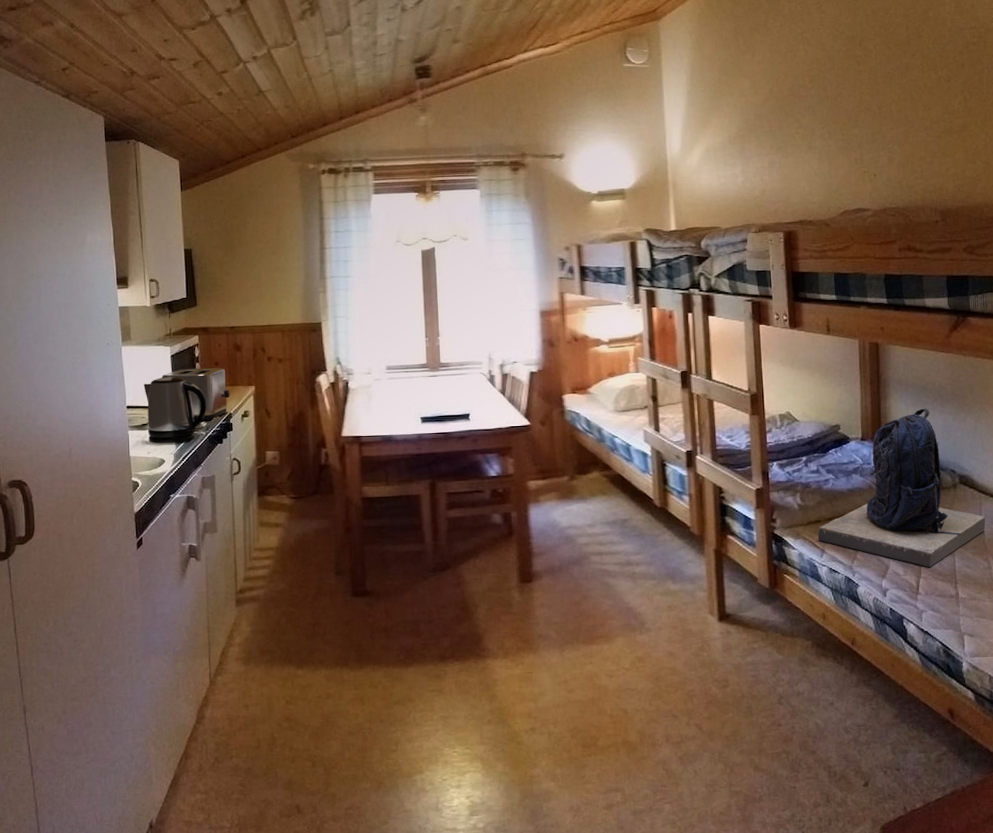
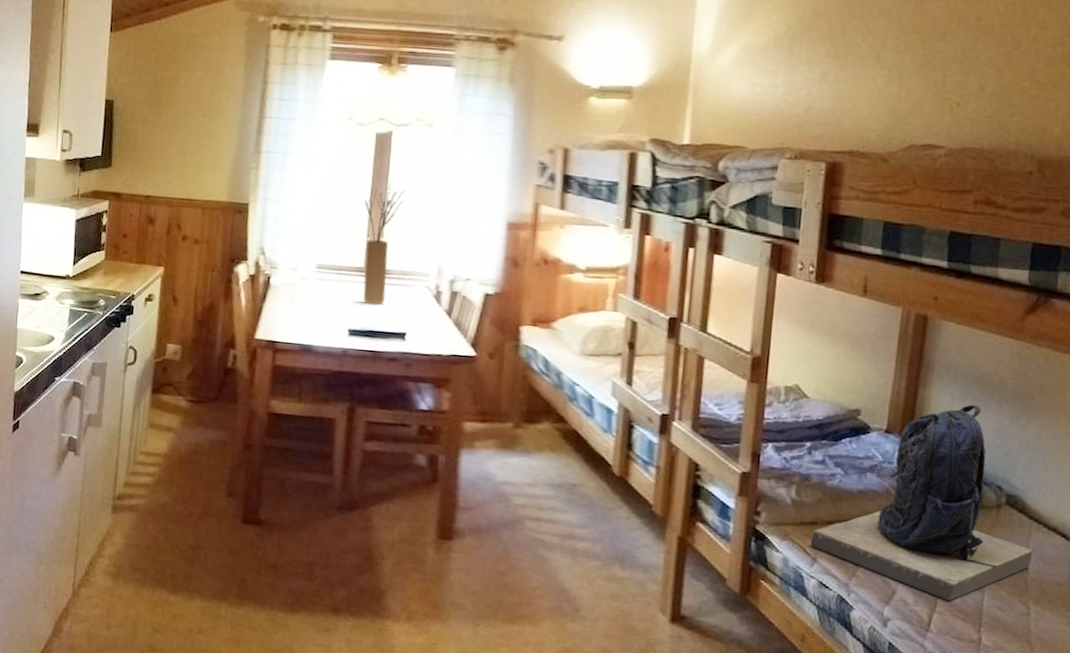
kettle: present [143,376,207,444] -> none [39,243,109,321]
toaster: present [162,368,230,421] -> none [63,236,136,300]
vase: none [419,291,452,394] -> present [363,183,405,305]

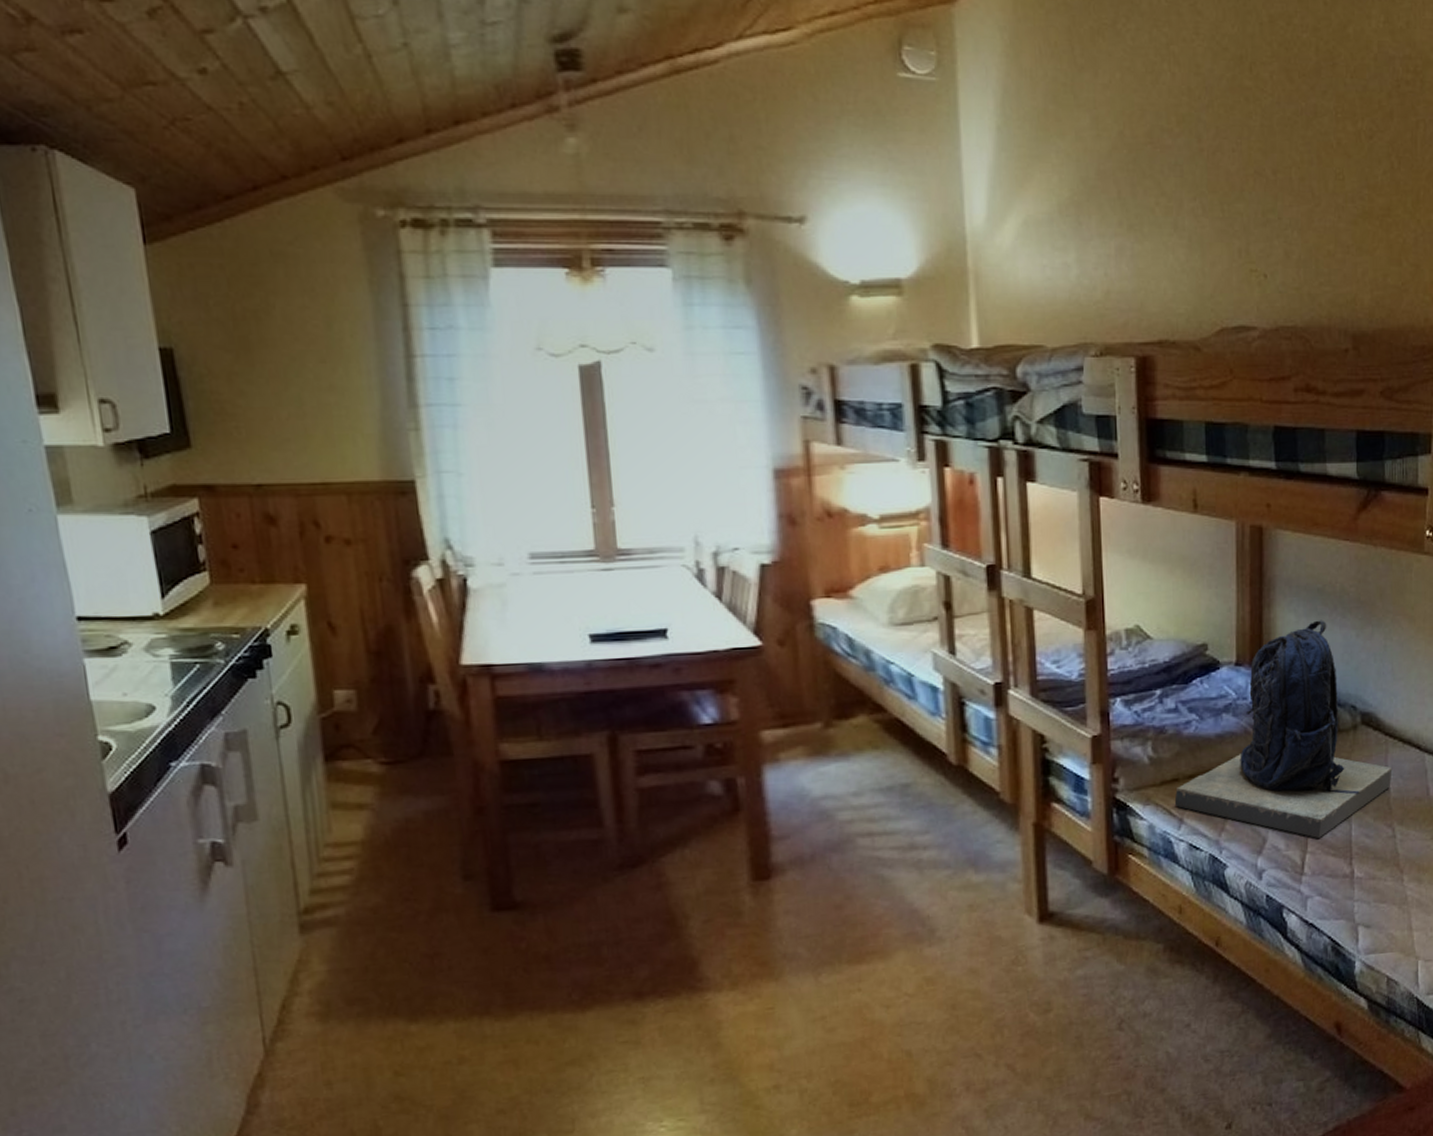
vase: present [363,183,405,305] -> none [579,432,632,599]

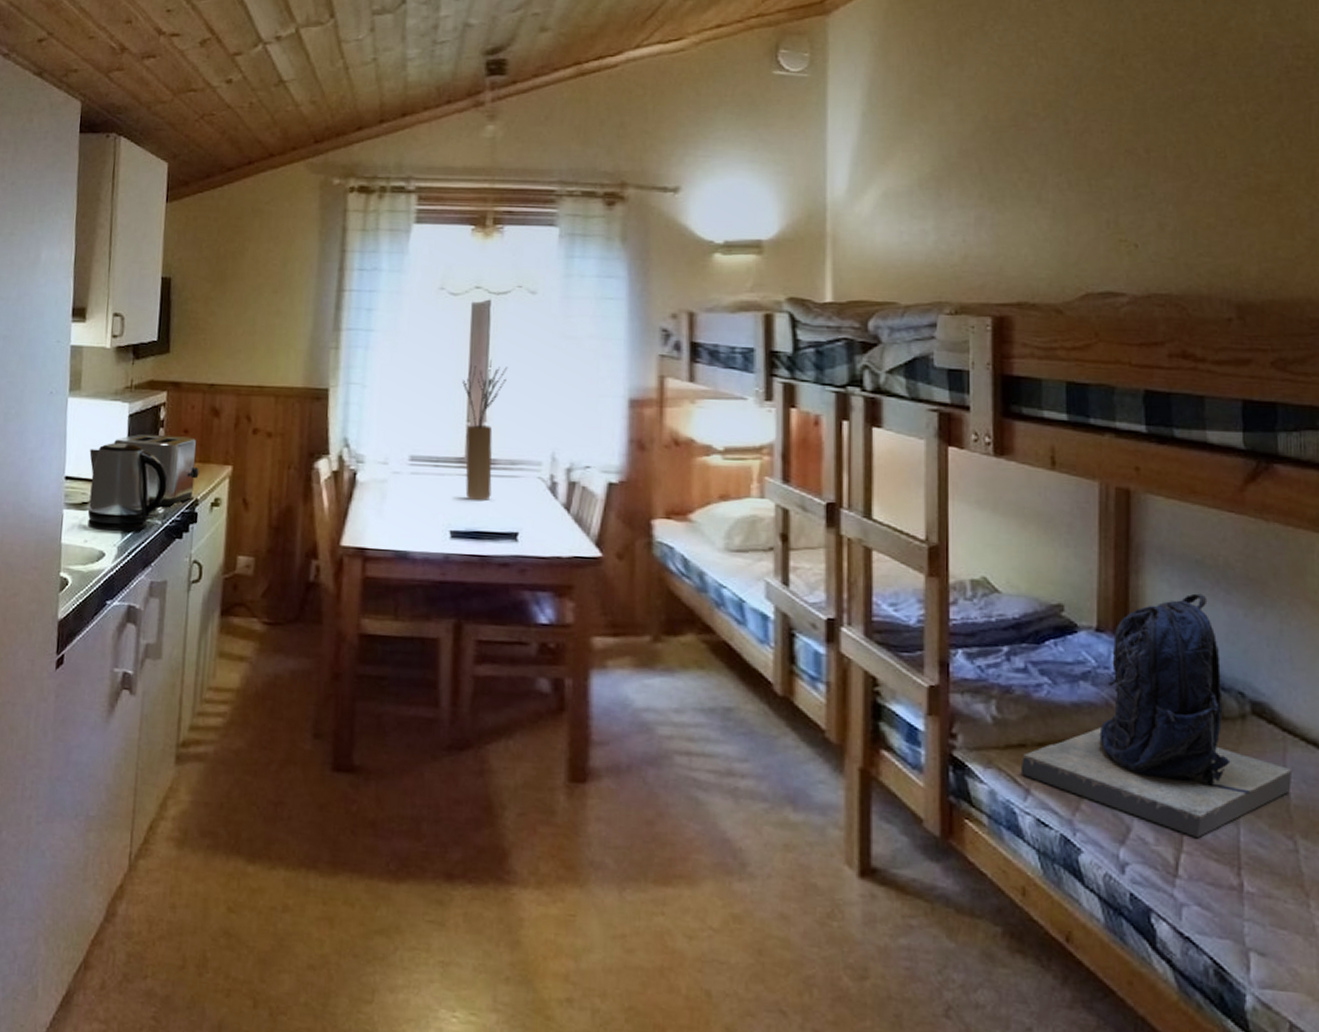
kettle: none [104,566,224,680] -> present [87,442,168,533]
toaster: none [137,553,264,642] -> present [114,433,199,507]
vase: none [579,432,632,599] -> present [462,359,509,501]

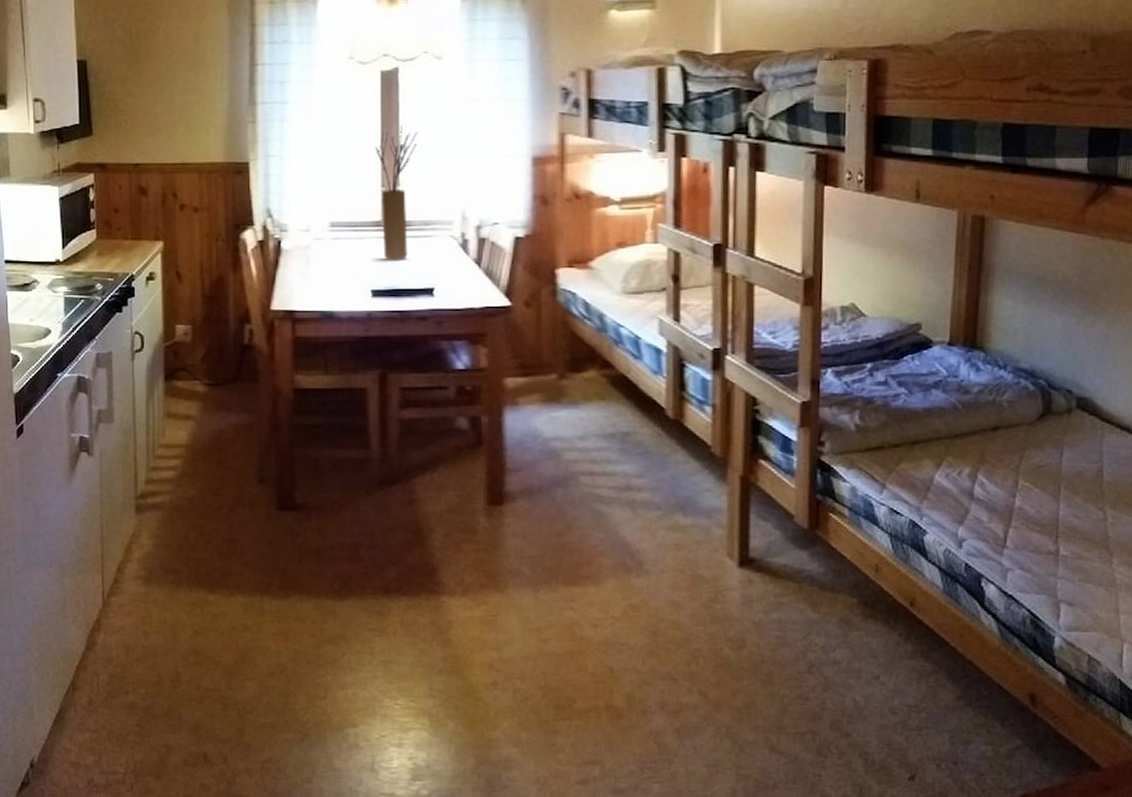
kettle: present [87,442,168,533] -> none [25,224,103,310]
toaster: present [114,433,199,507] -> none [48,215,132,283]
backpack: present [1020,593,1293,839] -> none [878,306,1108,515]

